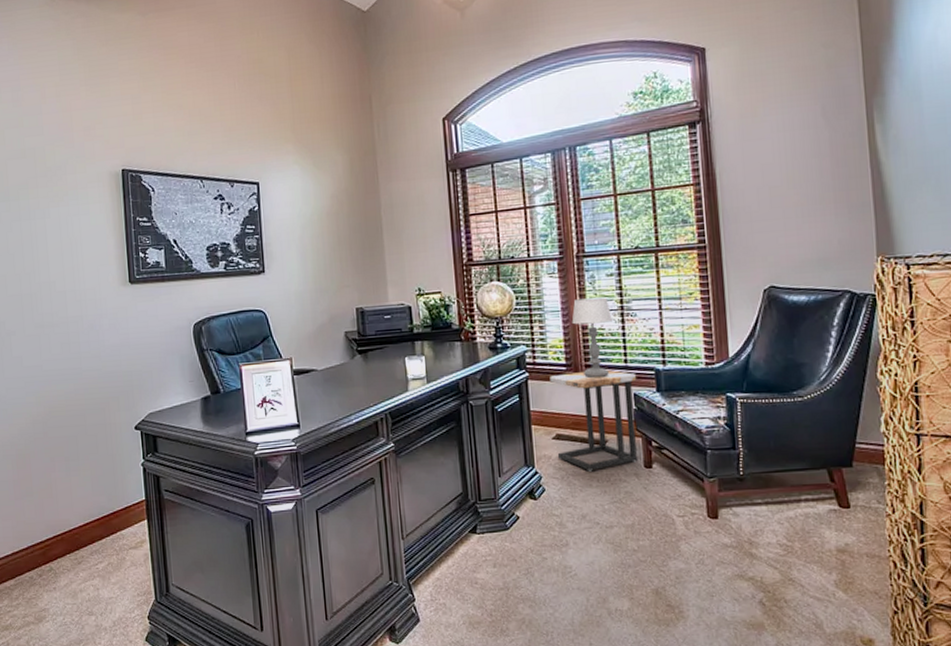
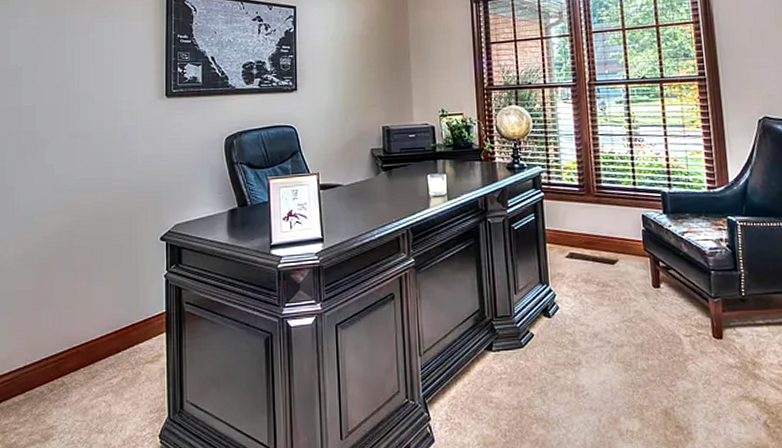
side table: present [550,370,637,472] -> none [564,192,646,290]
table lamp: present [571,297,612,379] -> none [584,123,621,200]

